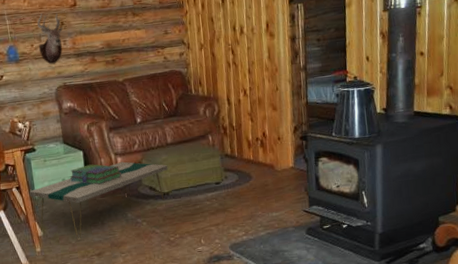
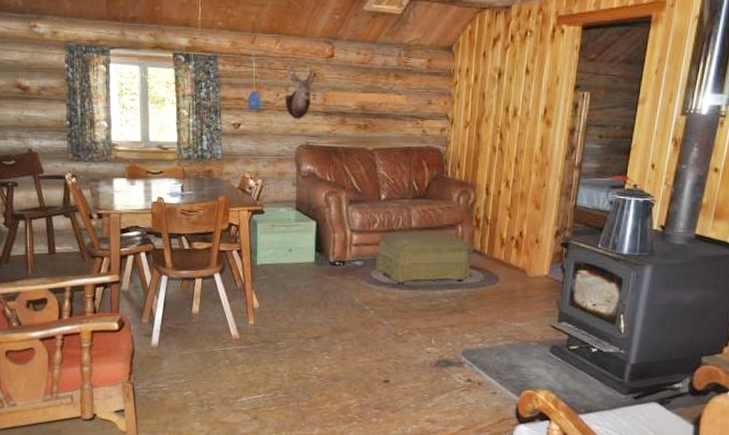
coffee table: present [29,161,168,240] -> none [250,240,408,318]
stack of books: present [69,164,121,185] -> none [297,237,354,261]

